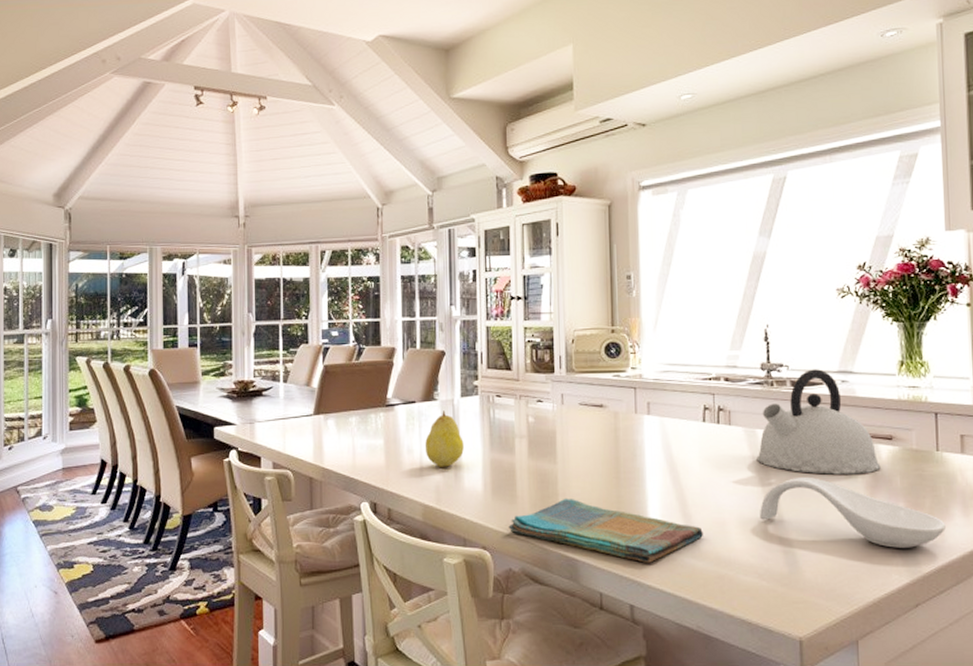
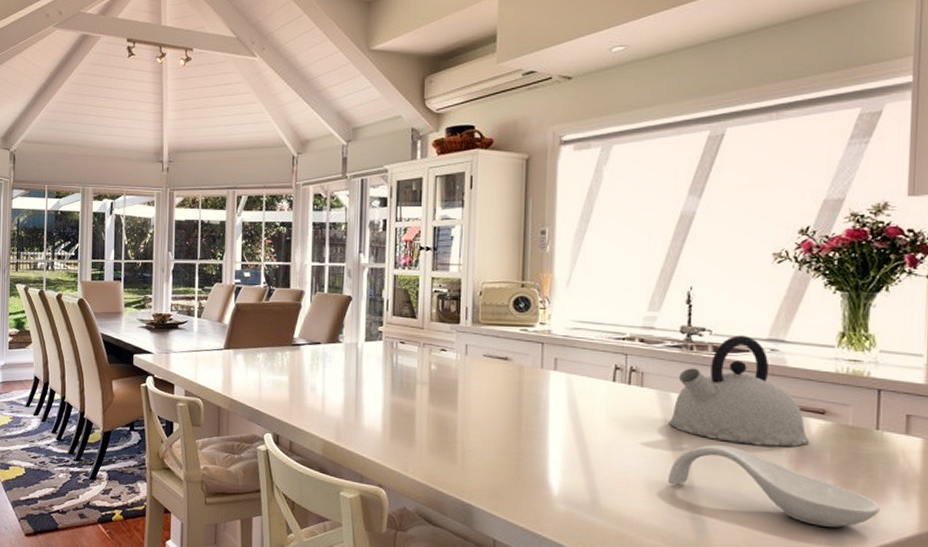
fruit: present [425,410,464,467] -> none [328,353,365,407]
dish towel: present [508,498,703,563] -> none [405,445,605,516]

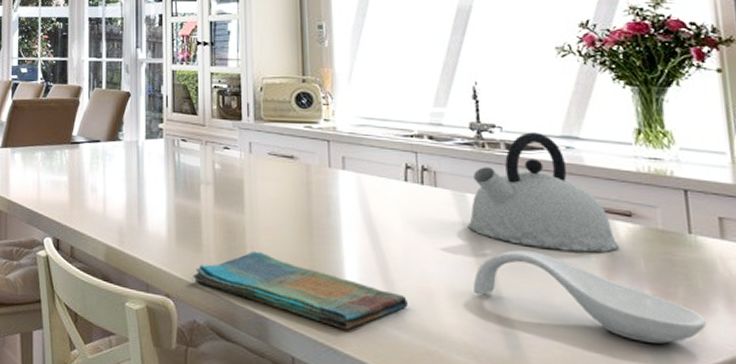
dish towel: none [405,445,605,516] -> present [193,250,408,330]

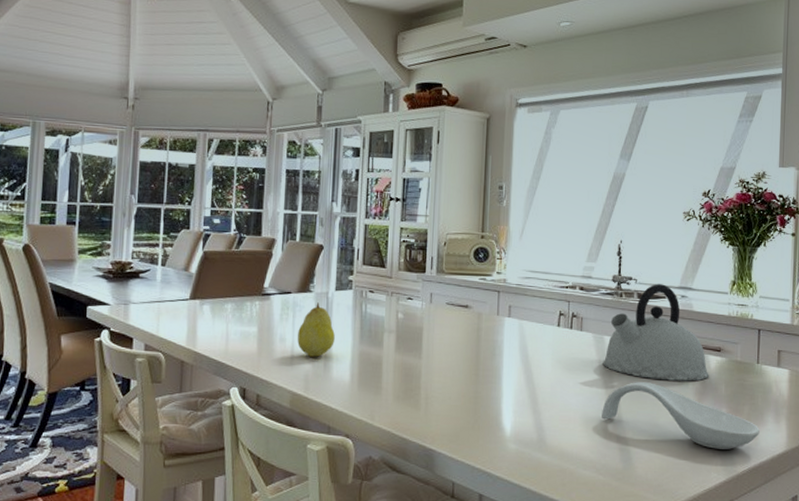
fruit: none [109,151,148,209] -> present [297,302,335,357]
dish towel: present [193,250,408,330] -> none [371,391,550,455]

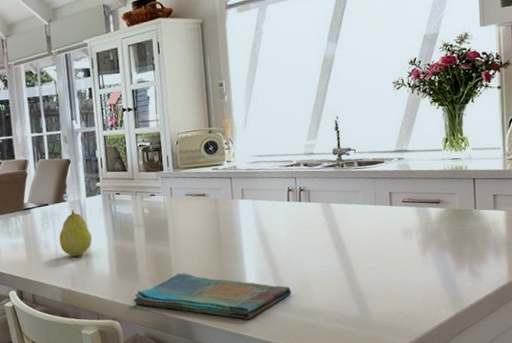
dish towel: none [371,391,550,455] -> present [133,272,291,319]
spoon rest: present [602,382,760,449] -> none [336,239,482,290]
kettle: present [603,284,709,381] -> none [332,150,431,236]

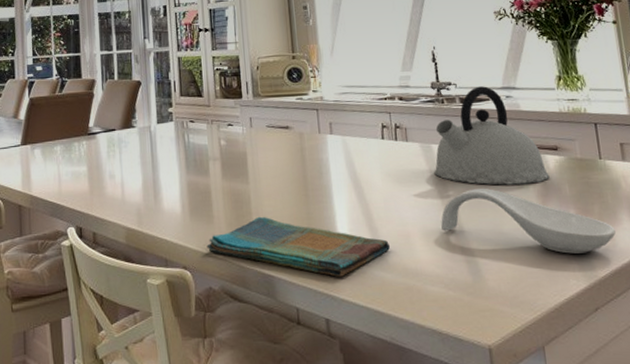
fruit: present [59,209,92,257] -> none [126,137,162,191]
kettle: none [332,150,431,236] -> present [434,86,550,185]
spoon rest: none [336,239,482,290] -> present [441,188,616,254]

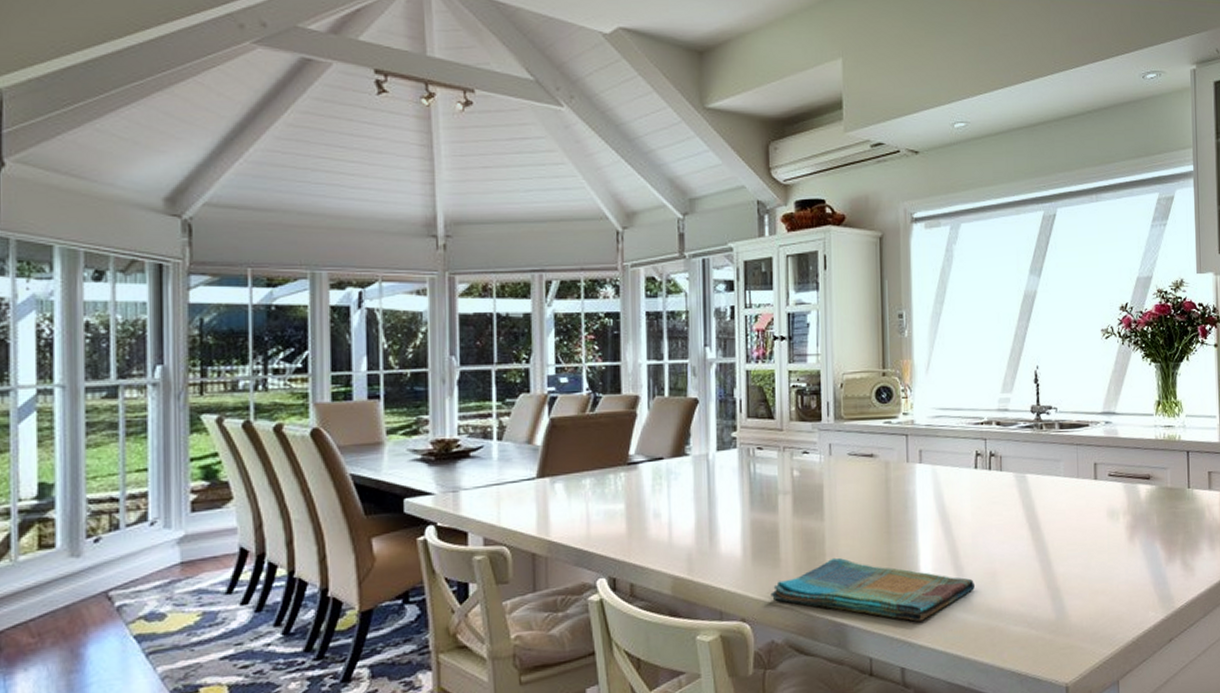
kettle: present [434,86,550,185] -> none [1026,411,1140,517]
spoon rest: present [441,188,616,254] -> none [1029,521,1195,586]

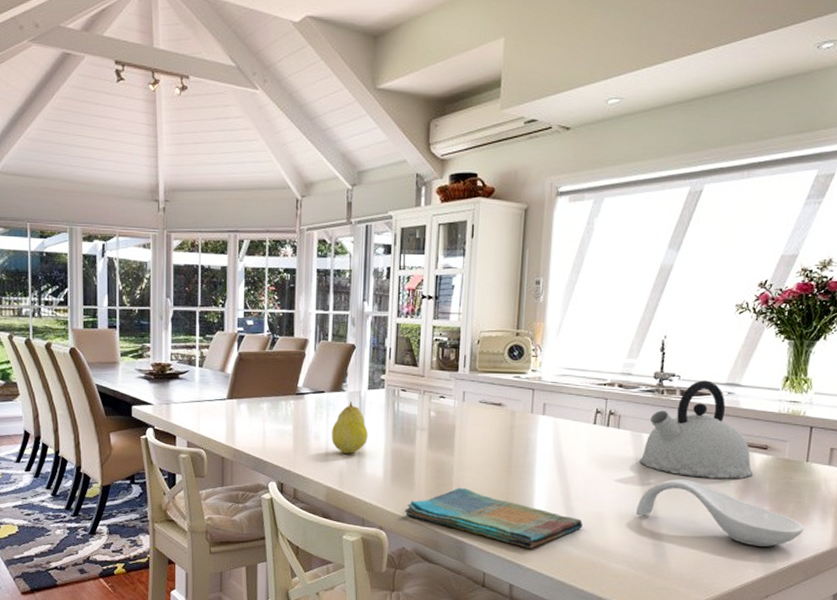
fruit: none [675,467,720,532] -> present [332,401,368,454]
kettle: none [1026,411,1140,517] -> present [639,380,753,479]
spoon rest: none [1029,521,1195,586] -> present [636,479,804,547]

